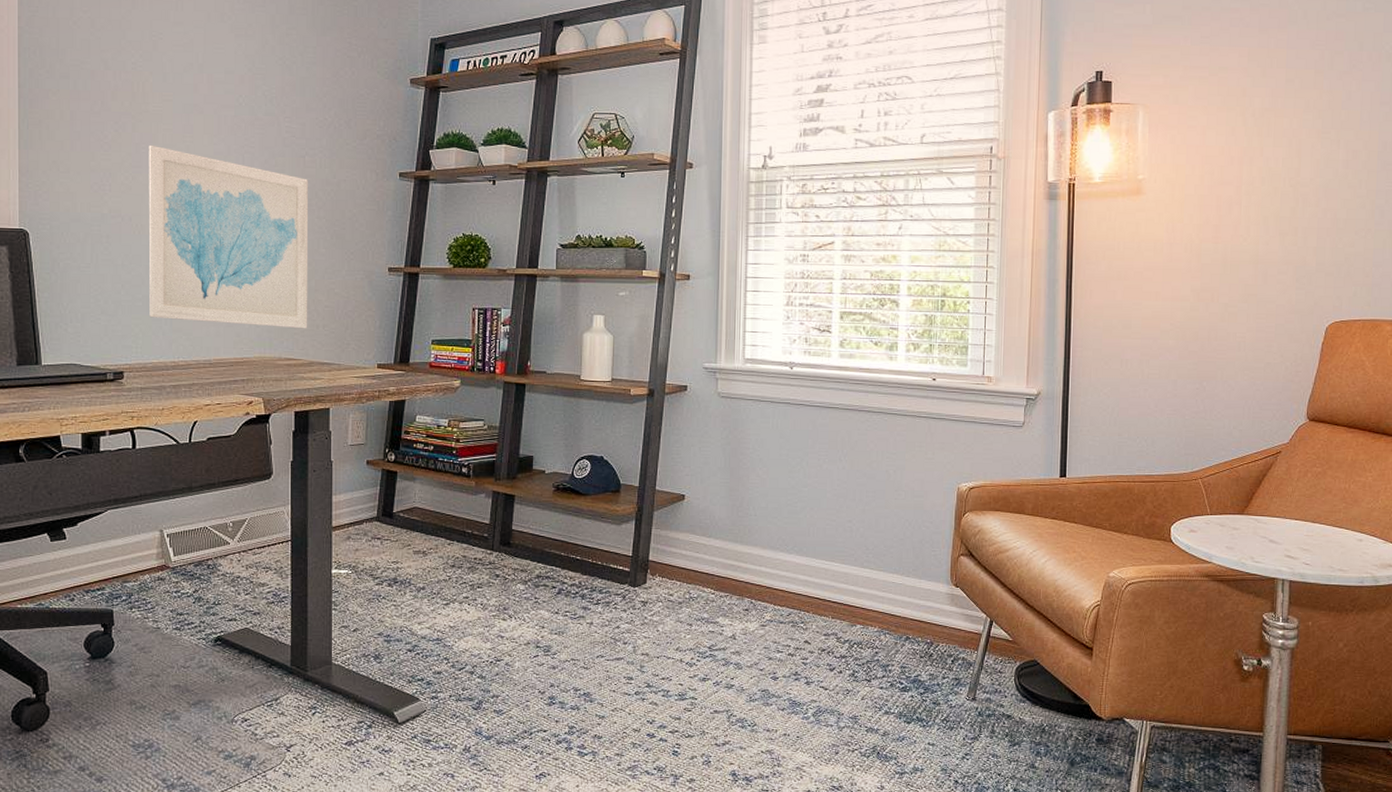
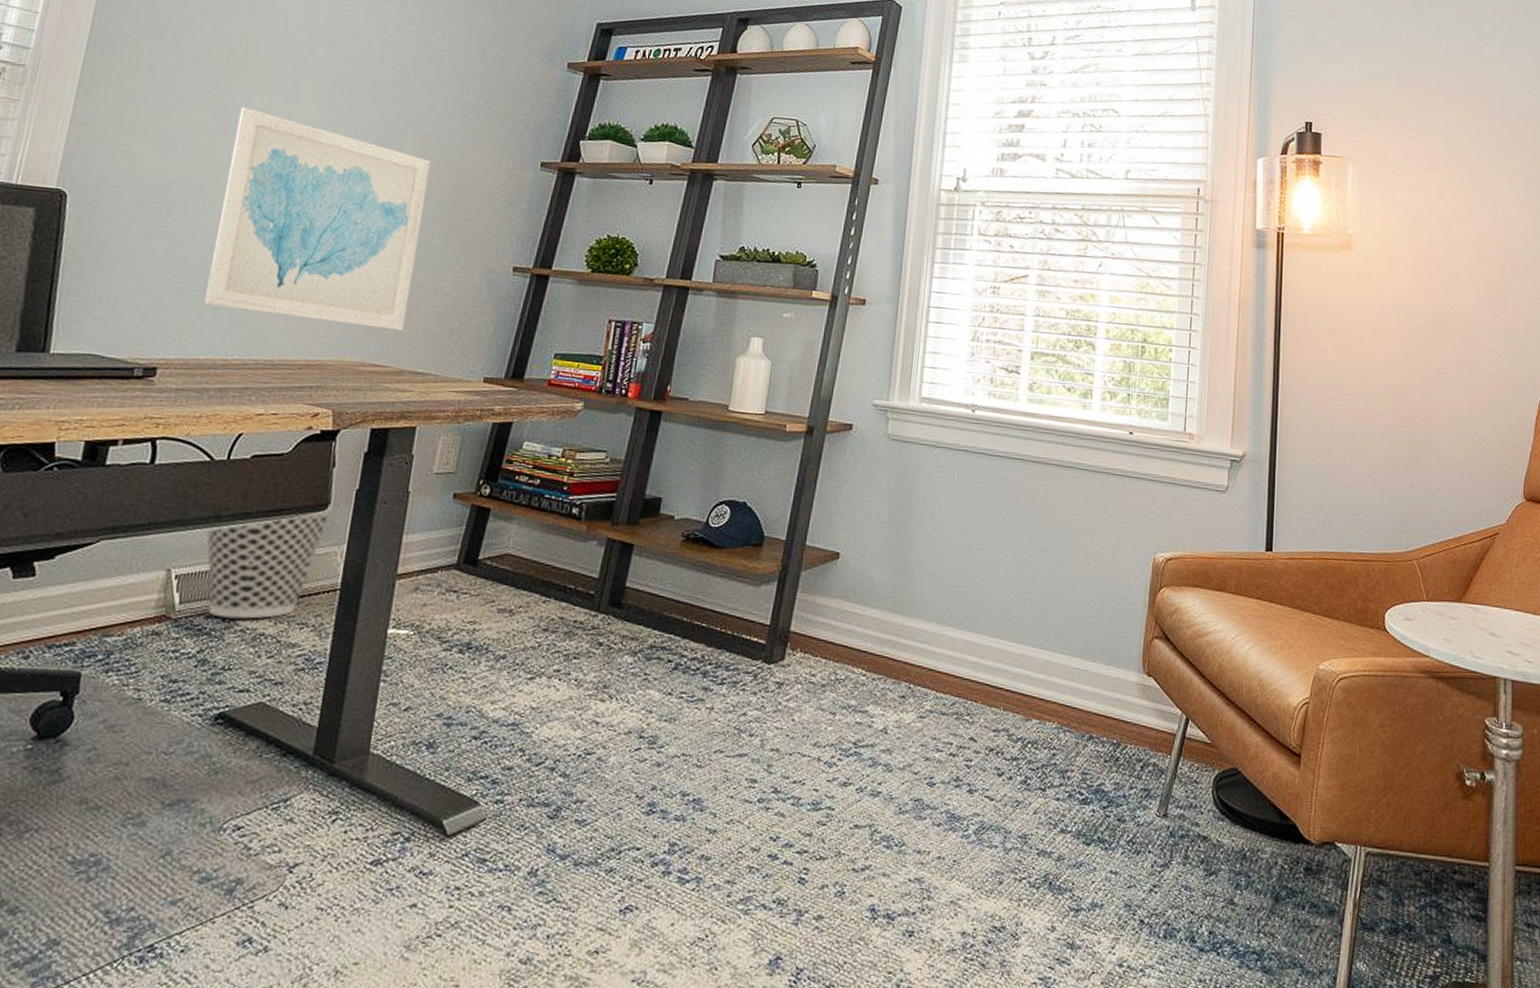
wastebasket: none [183,474,276,566] -> present [206,504,334,619]

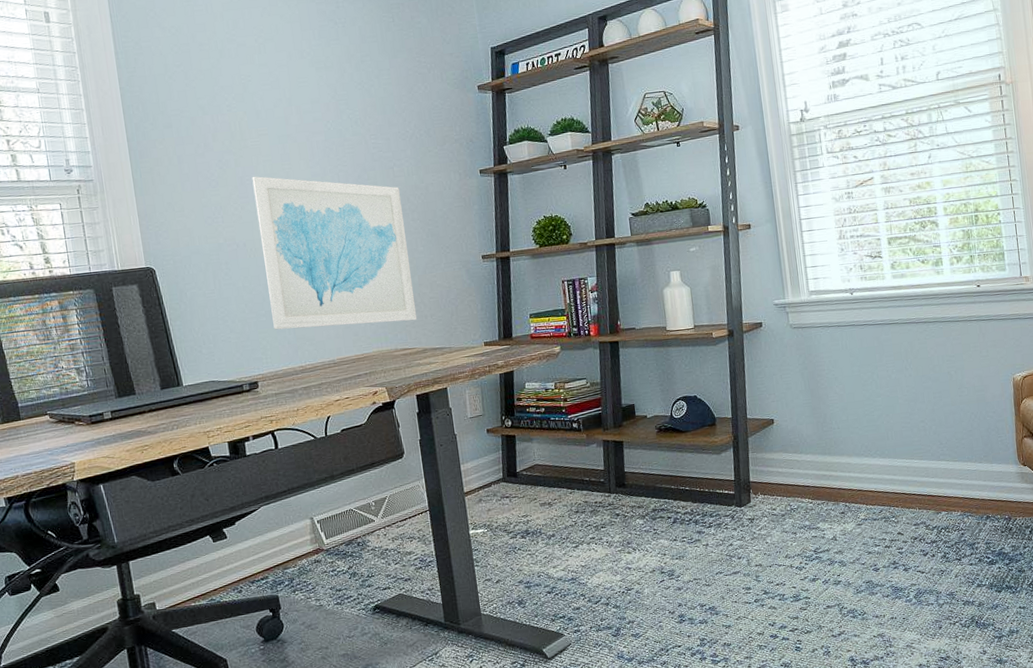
wastebasket: present [206,504,334,619] -> none [327,453,408,543]

